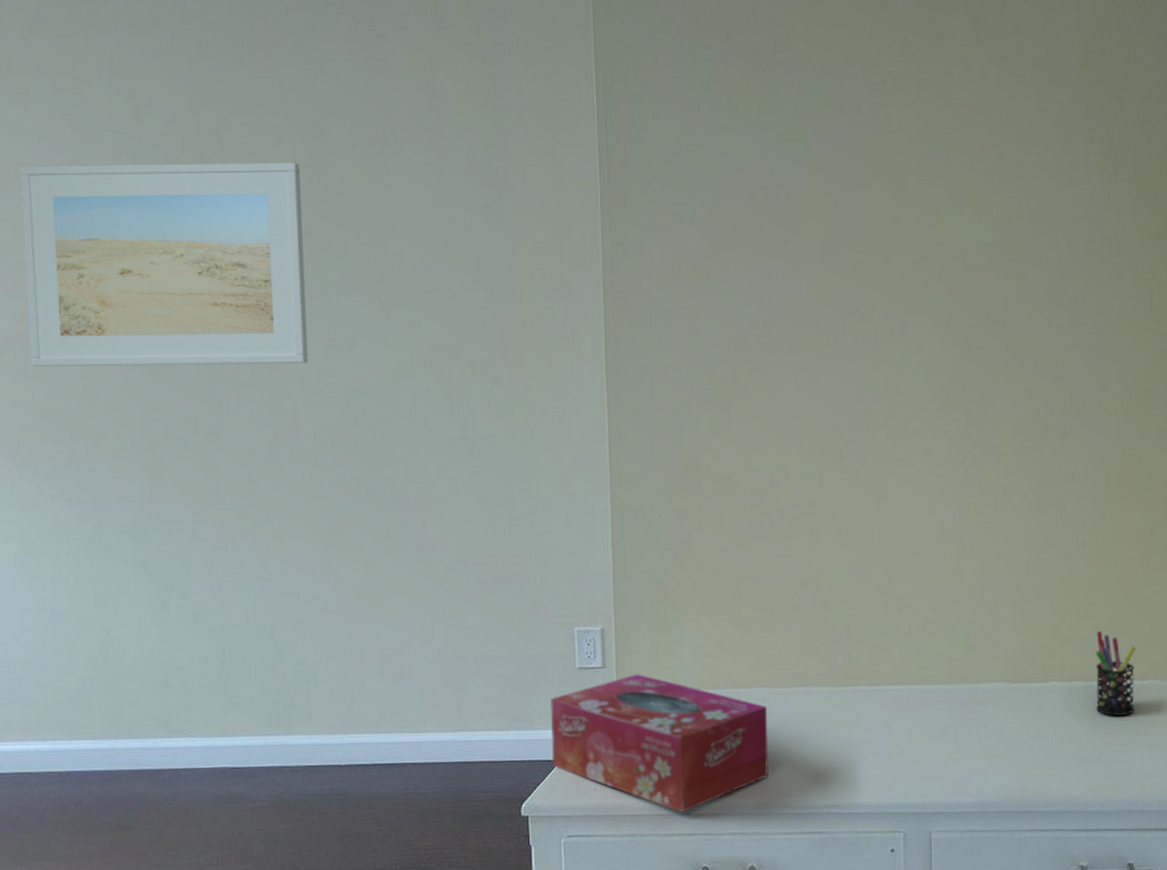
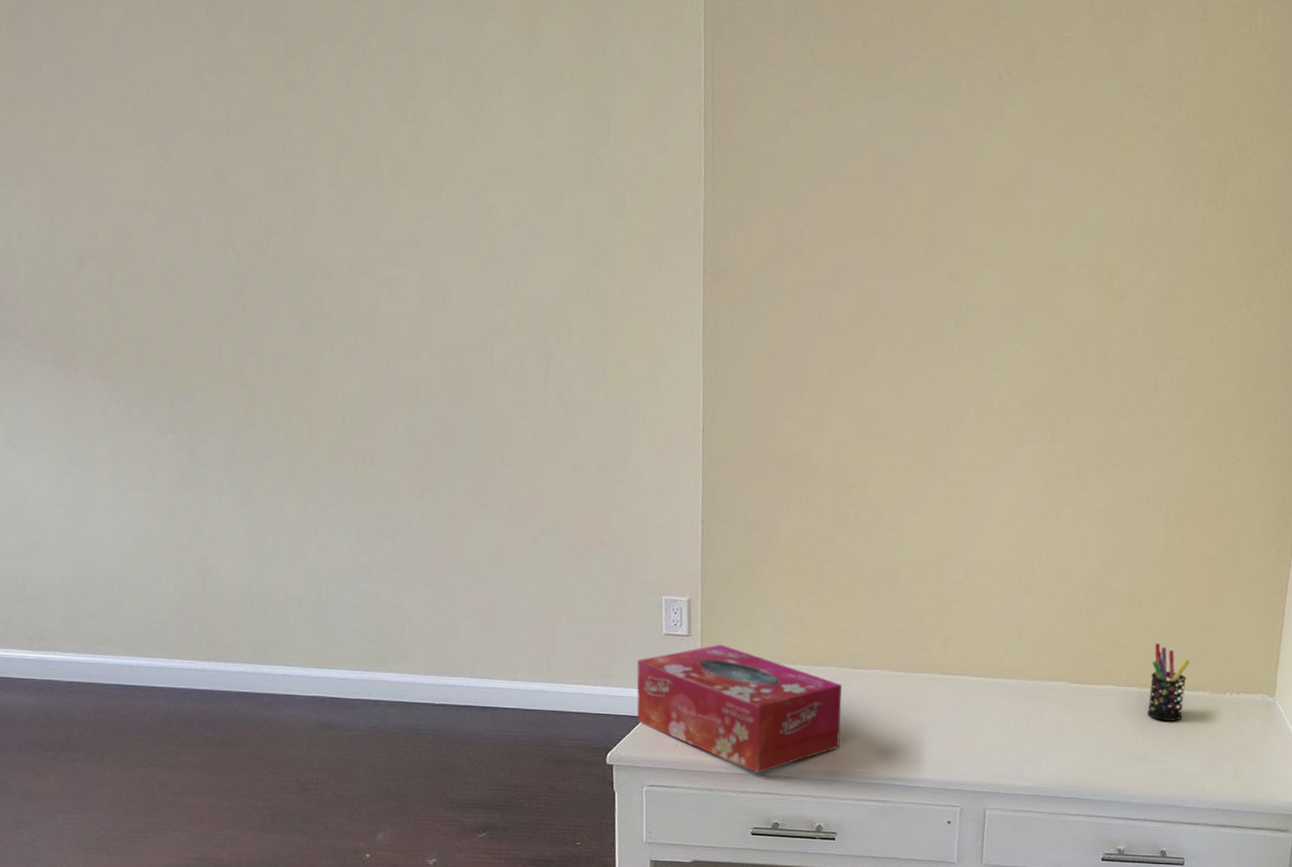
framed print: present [19,162,309,368] -> none [95,72,403,312]

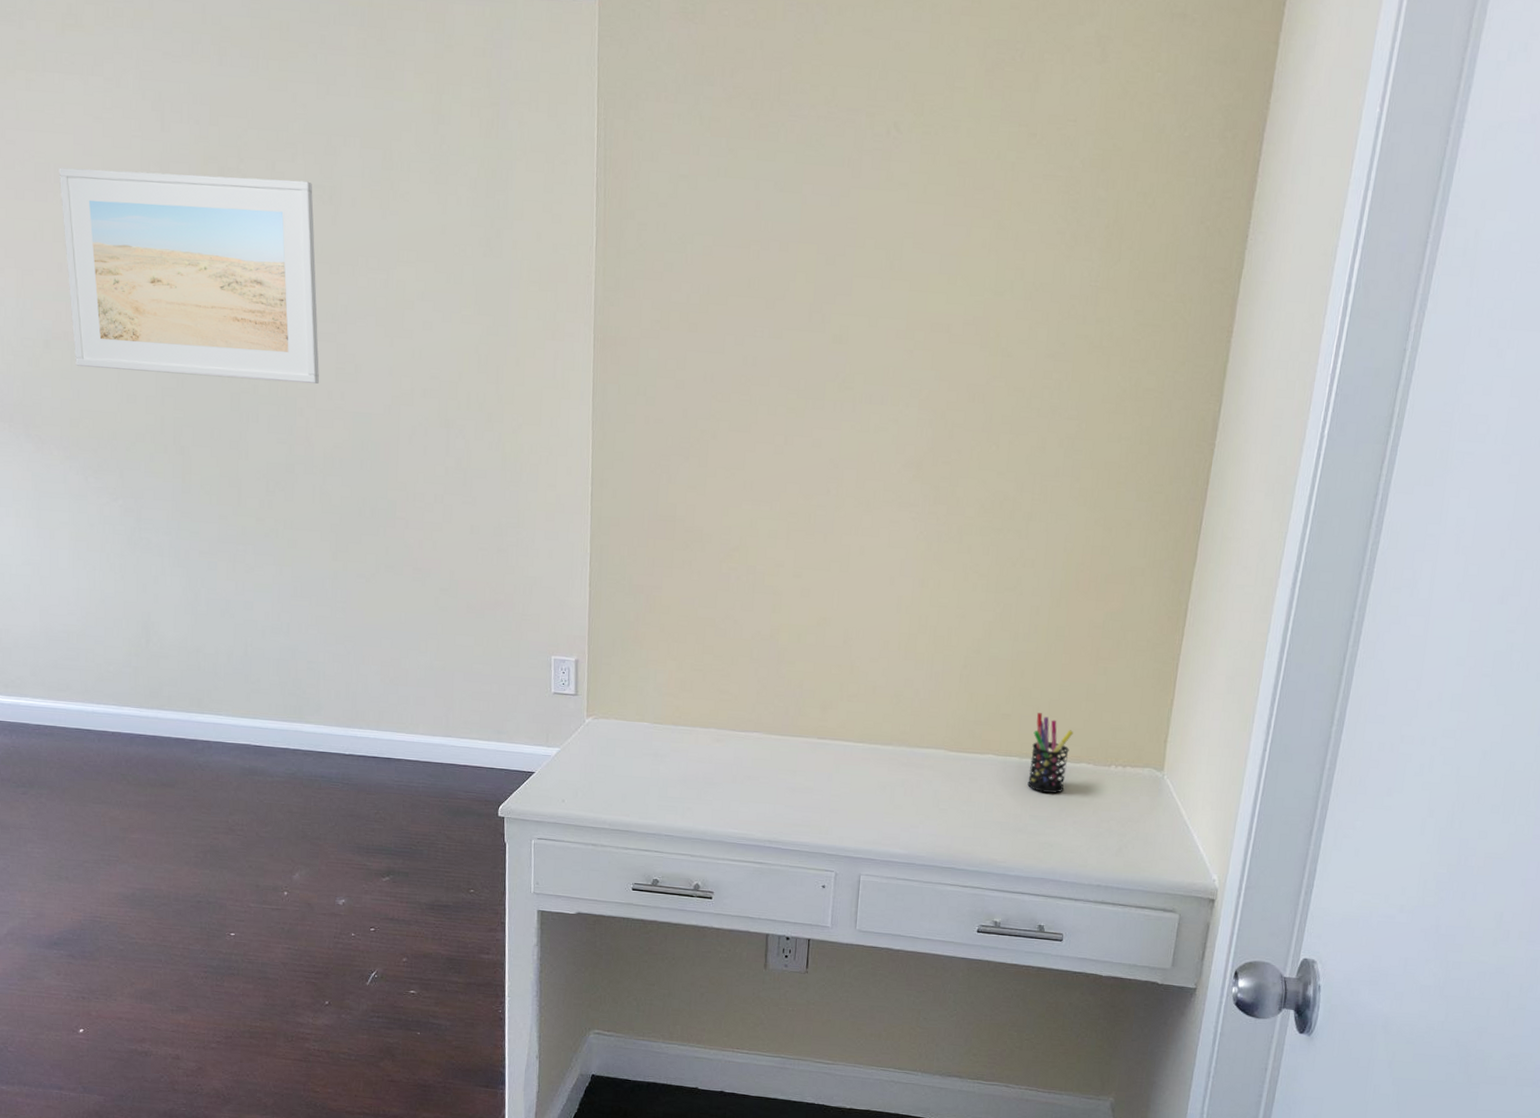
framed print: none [95,72,403,312] -> present [58,167,320,384]
tissue box: present [636,644,842,773] -> none [526,704,721,830]

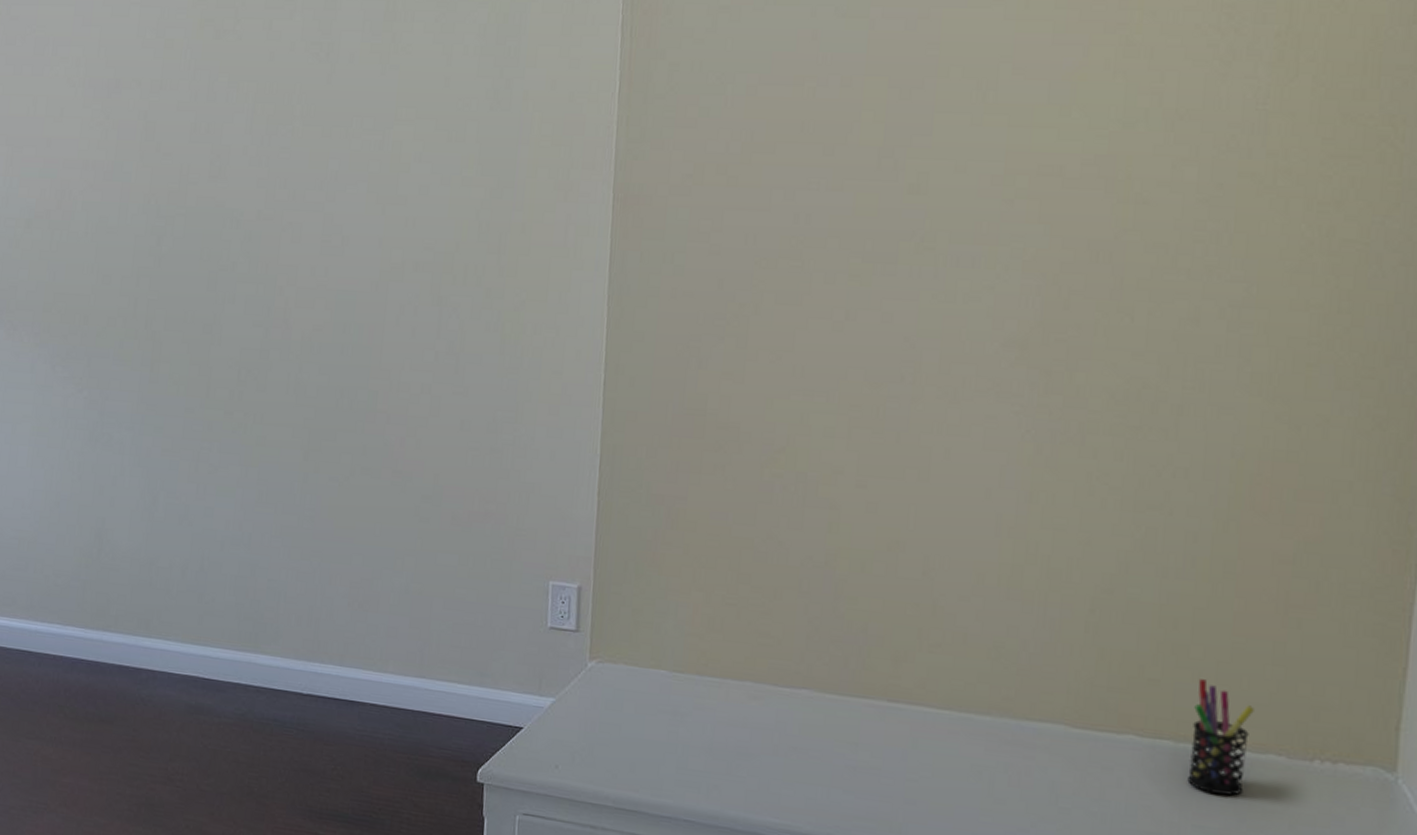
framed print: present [58,167,320,384] -> none [54,38,310,259]

